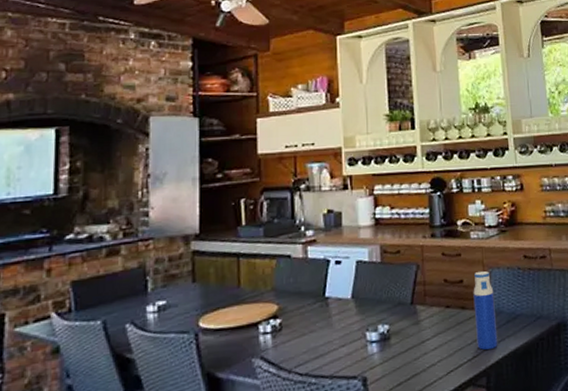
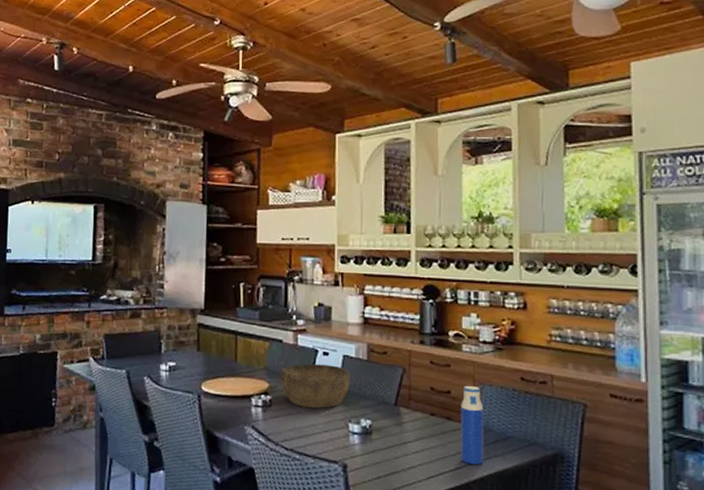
bowl: none [289,273,366,324] -> present [279,363,351,408]

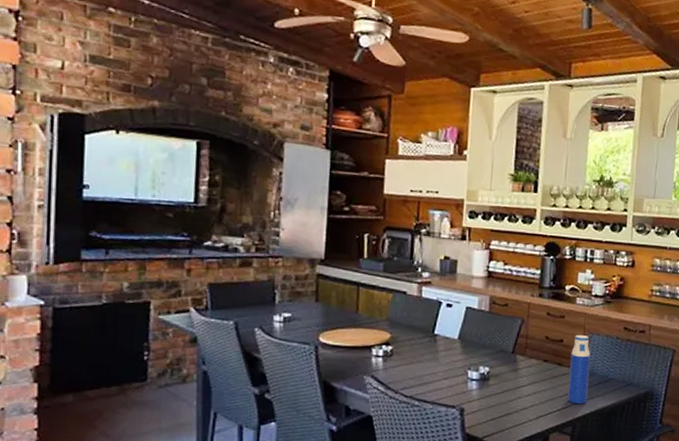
bowl: present [279,363,351,408] -> none [402,314,473,357]

